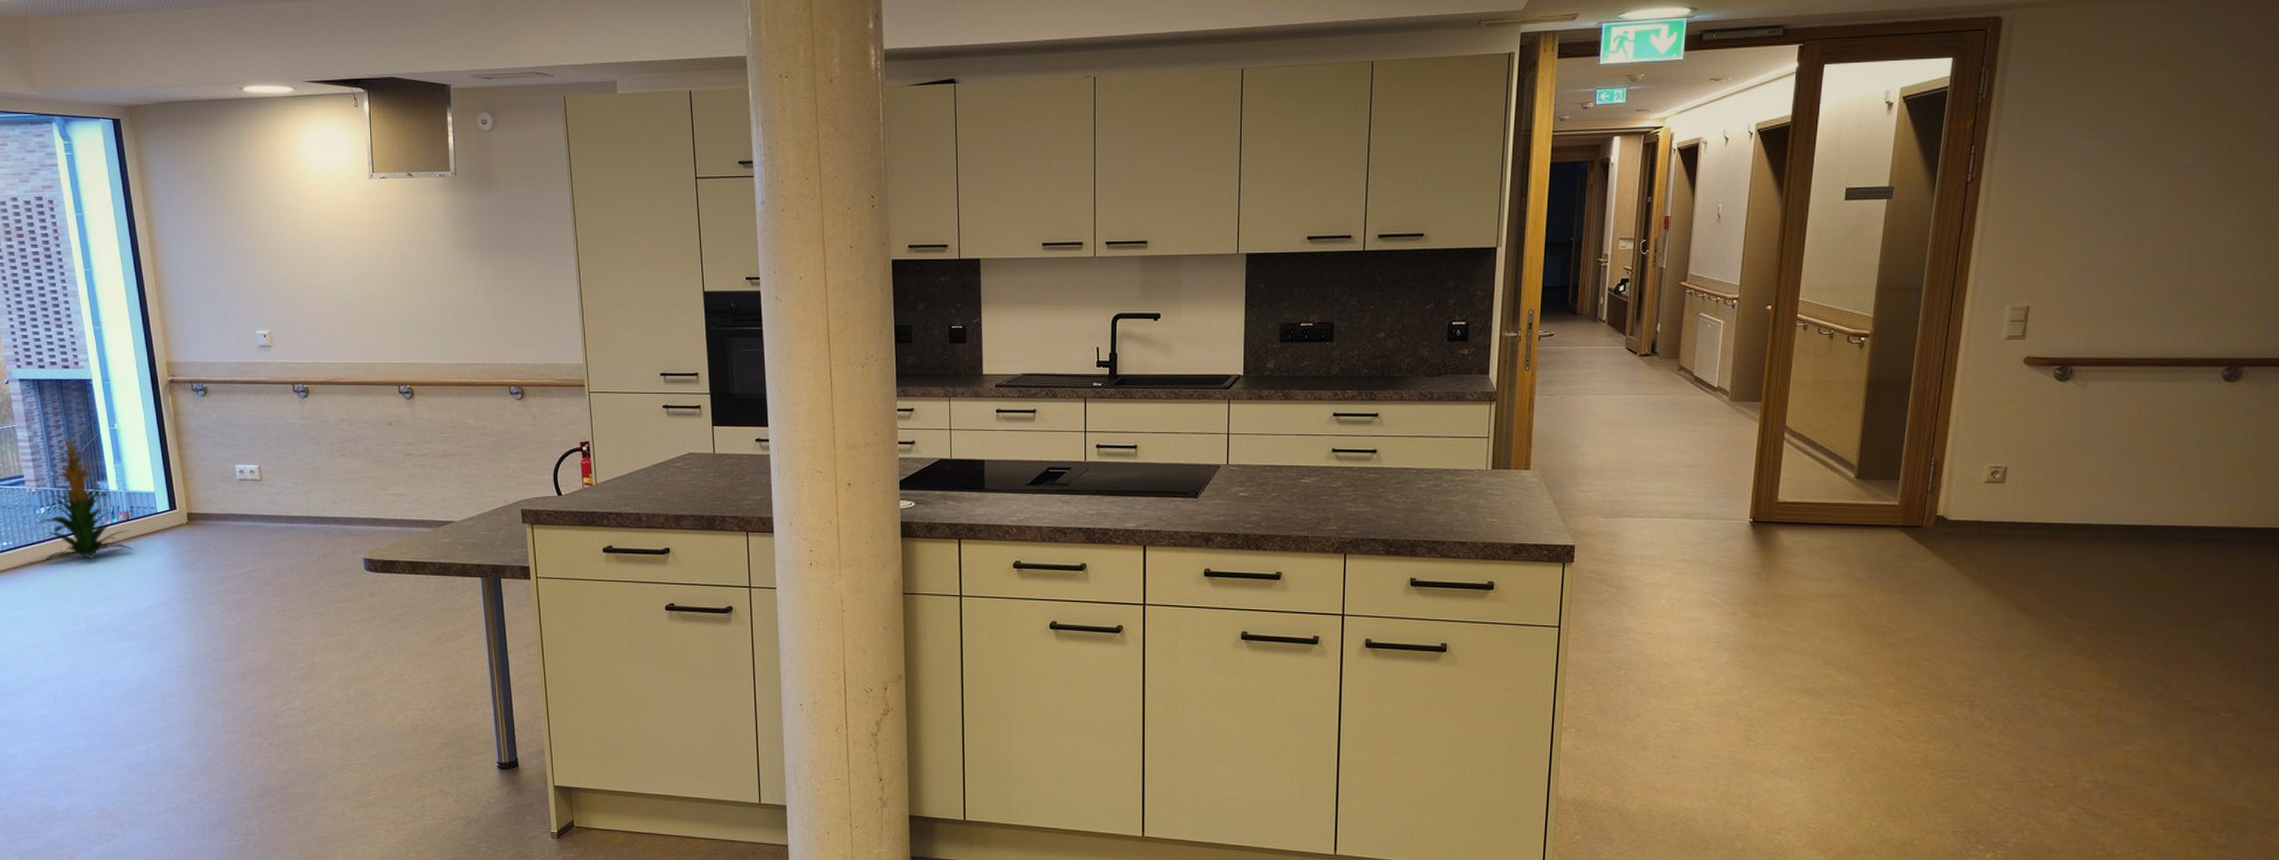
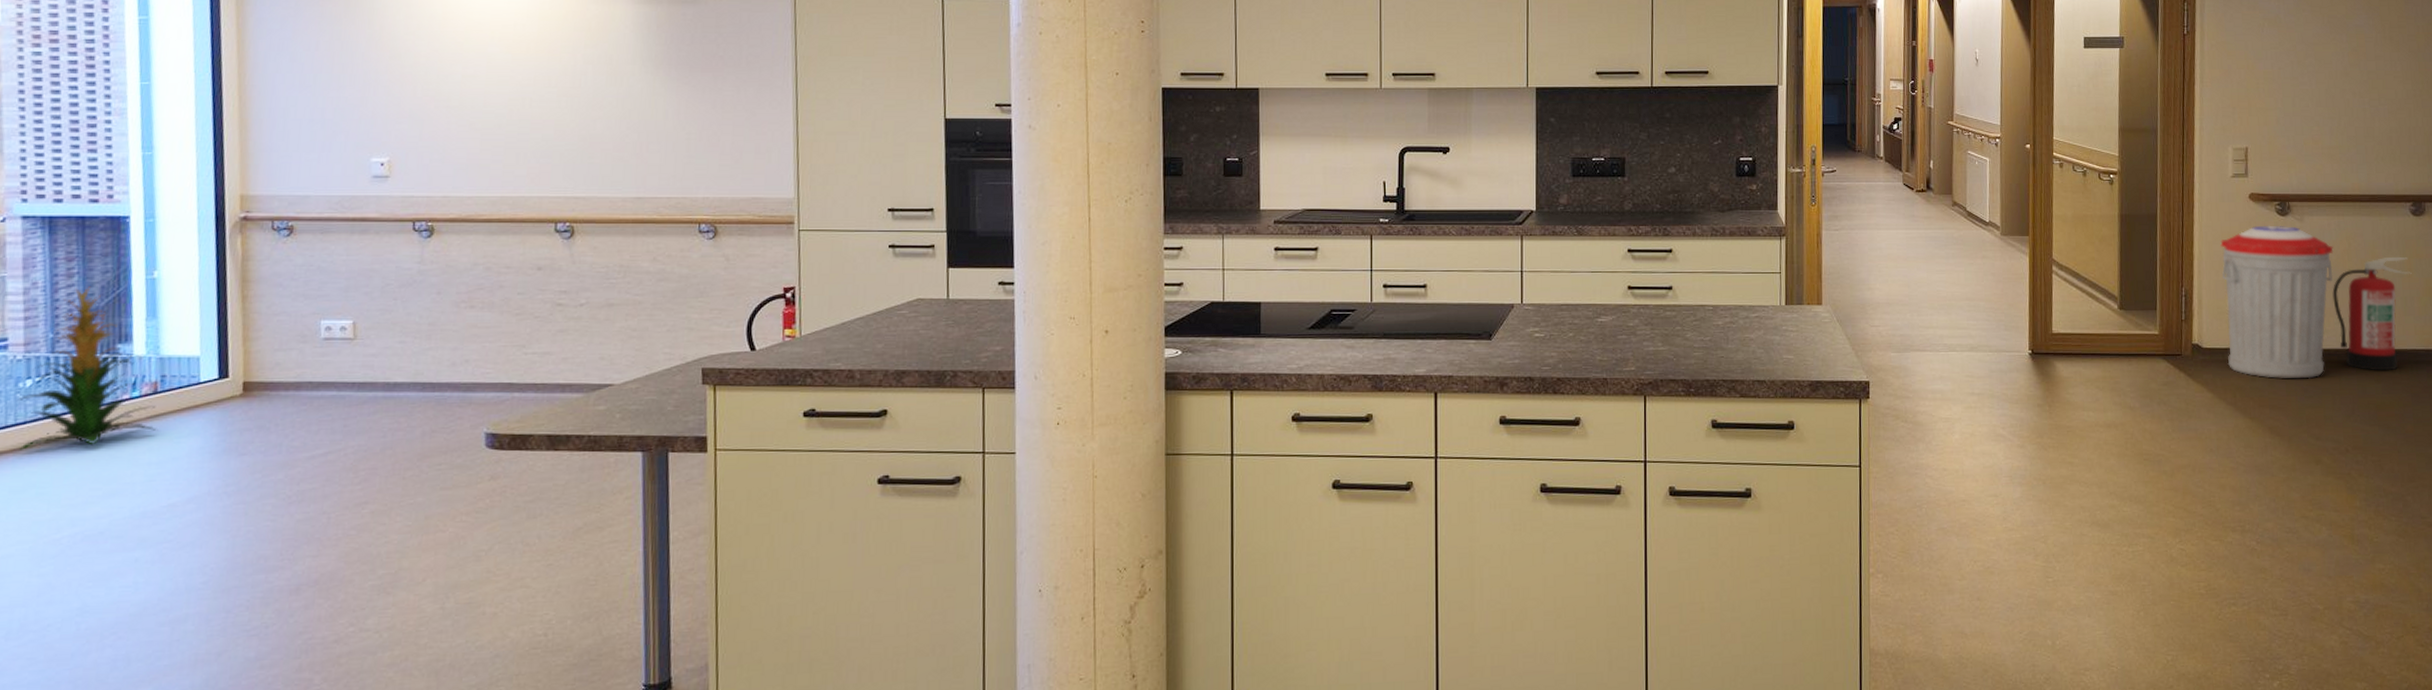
trash can: none [1975,391,2120,555] -> present [2220,225,2334,379]
fire extinguisher: none [2111,426,2214,549] -> present [2332,256,2412,371]

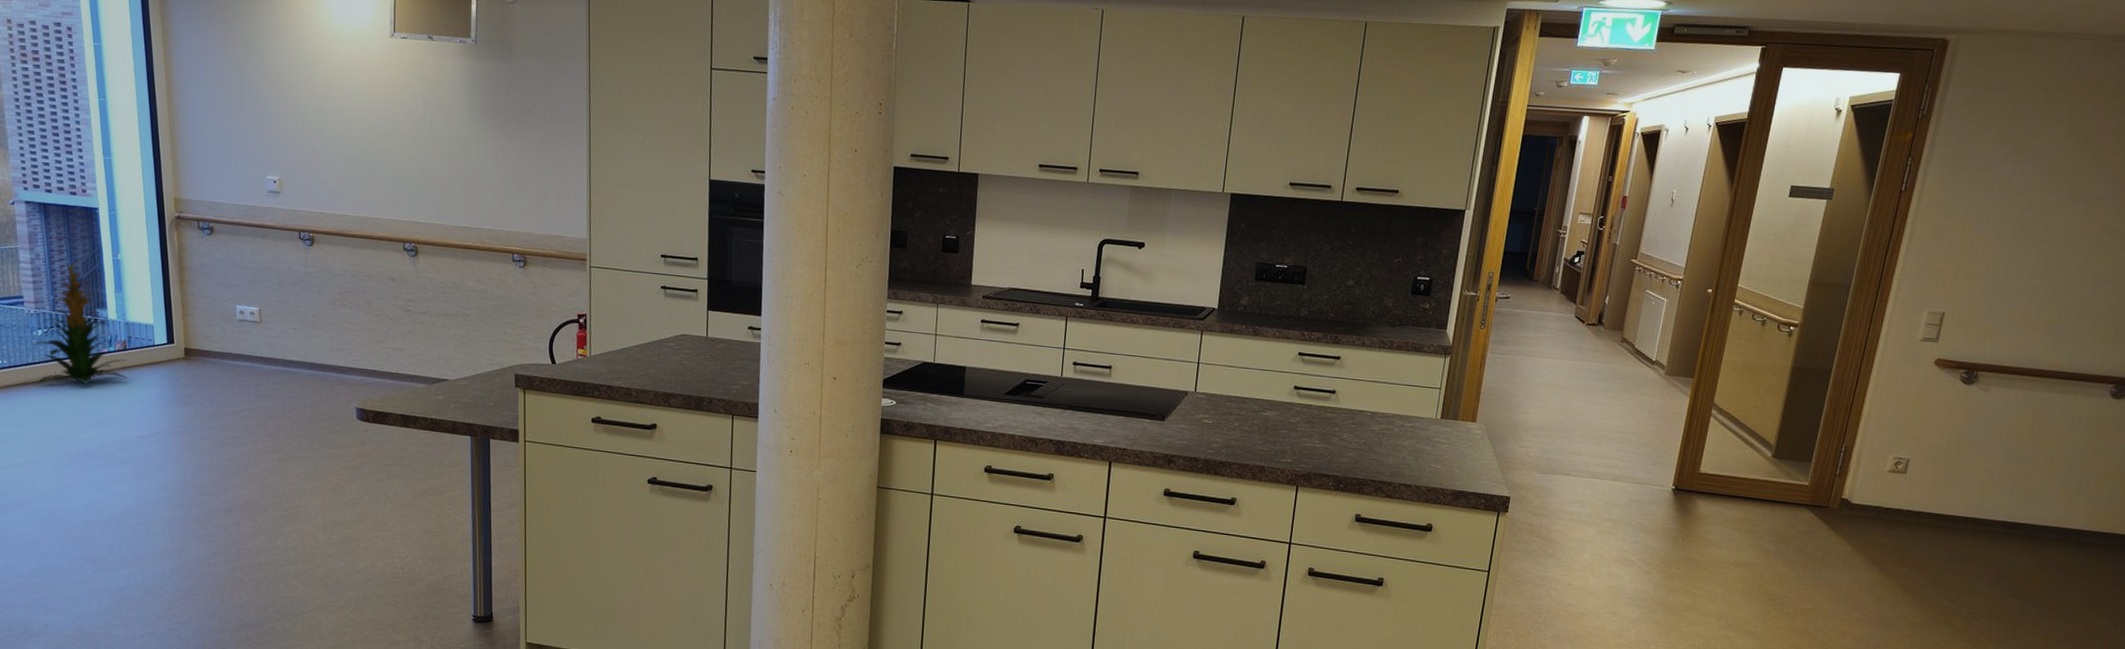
trash can: present [2220,225,2334,379] -> none [1874,391,2015,545]
fire extinguisher: present [2332,256,2412,371] -> none [1999,436,2096,547]

